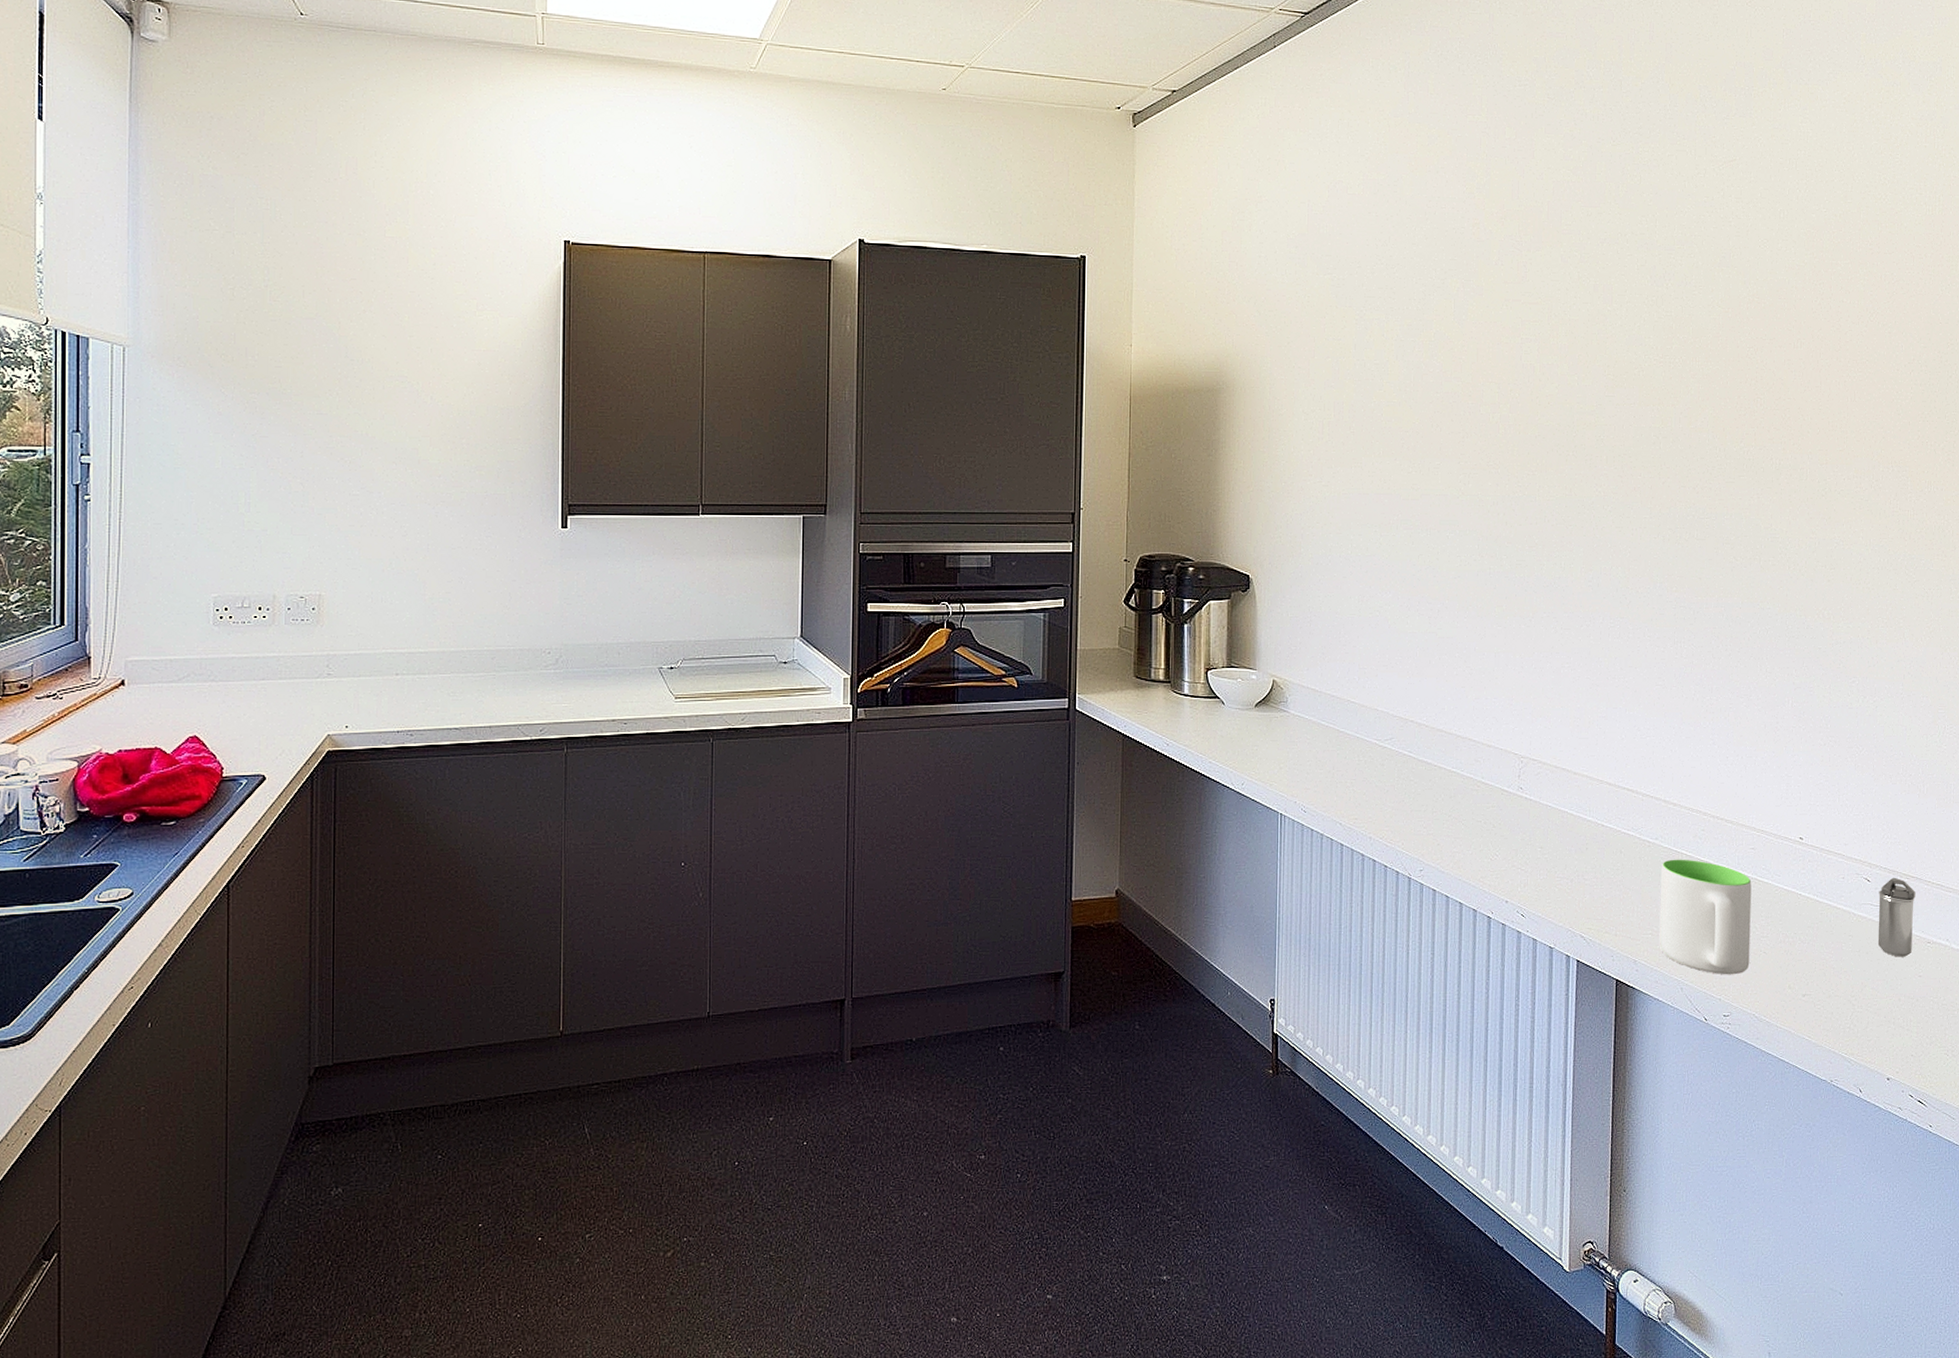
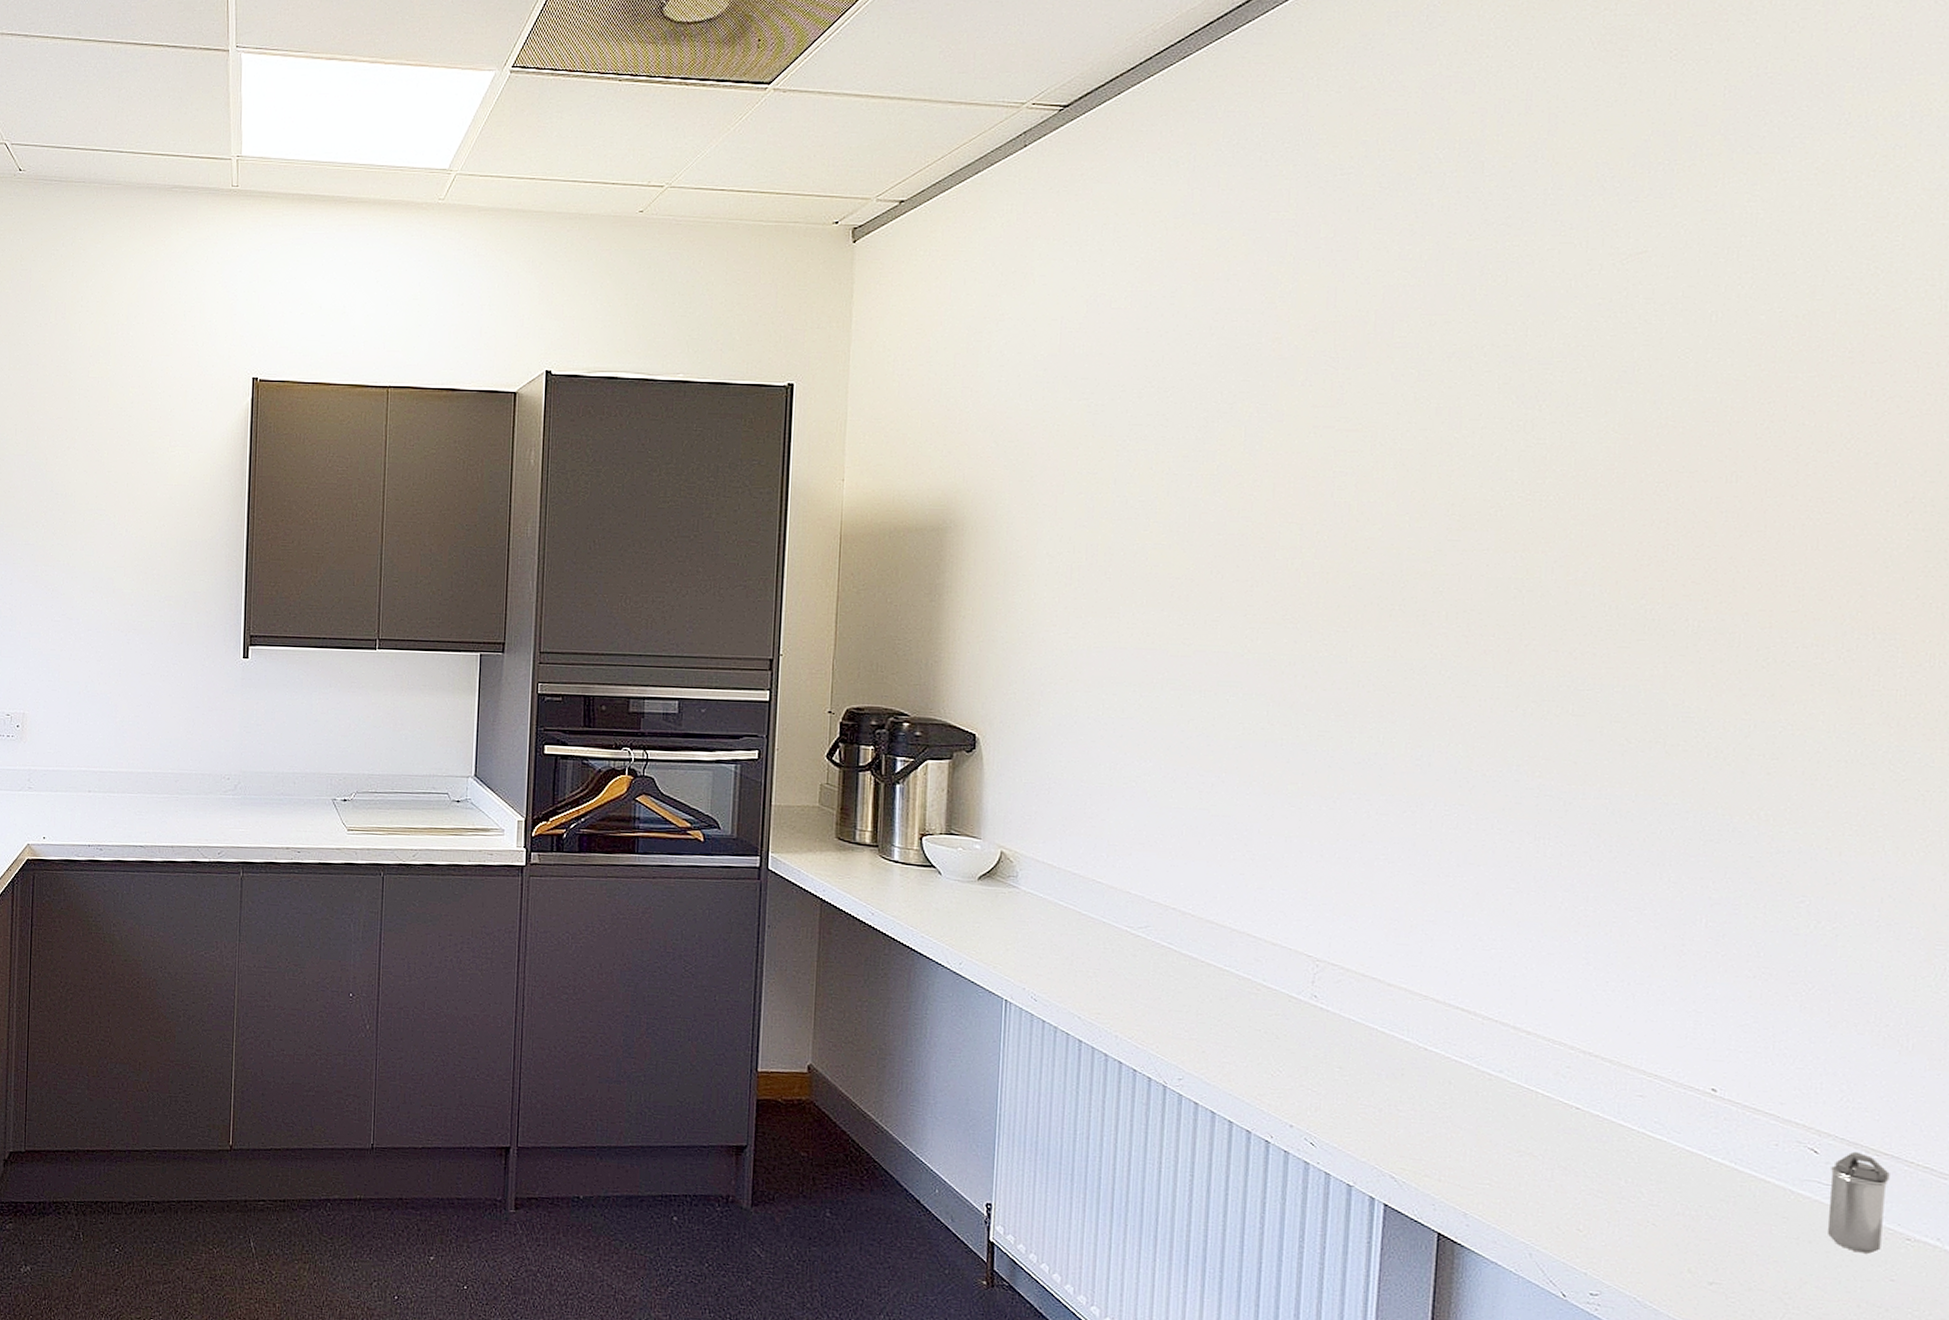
mug: present [1659,859,1752,975] -> none [1500,1098,1638,1247]

